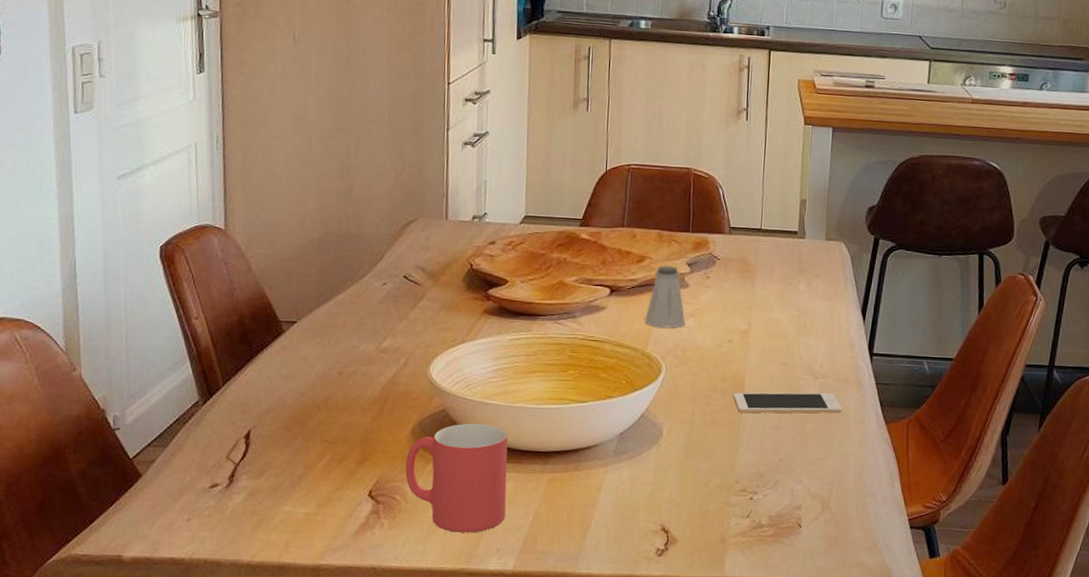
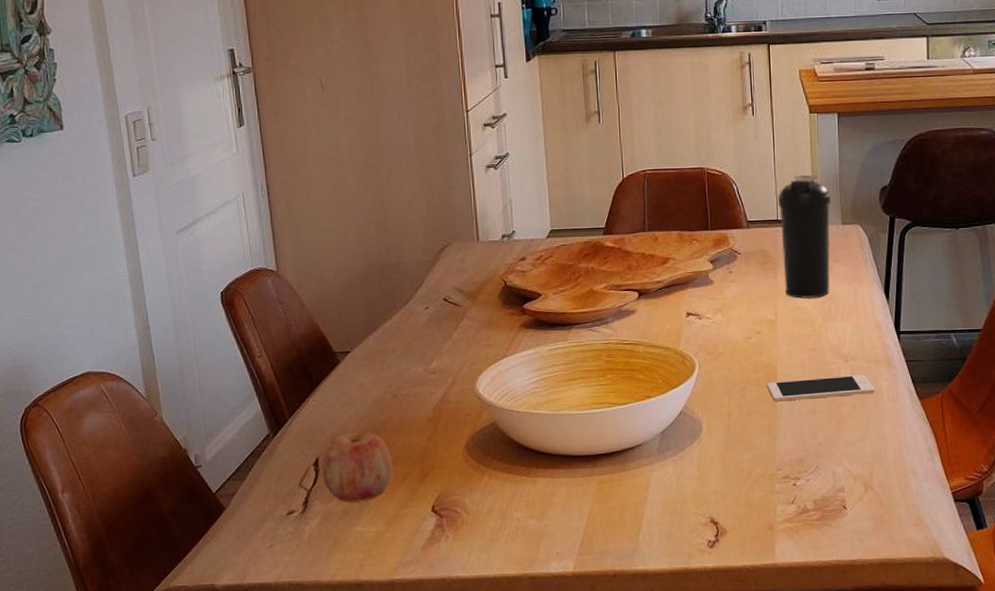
apple: none [253,407,331,480] -> present [322,432,393,502]
mug: present [405,423,508,533] -> none [463,433,562,540]
saltshaker: present [645,265,686,328] -> none [674,264,714,326]
water bottle: none [761,186,818,312] -> present [777,175,832,299]

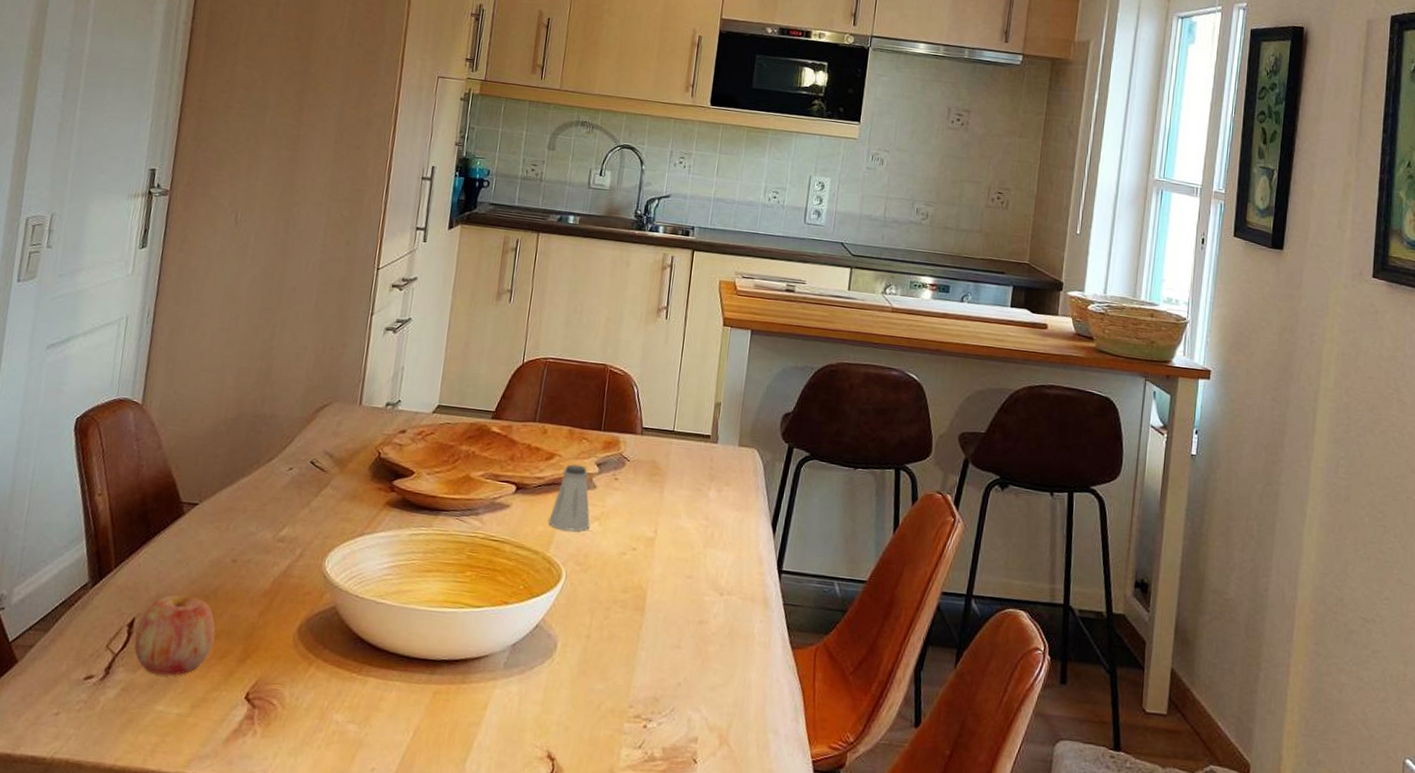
saltshaker: none [674,264,714,326] -> present [548,464,591,532]
cell phone: present [767,375,875,402] -> none [634,606,747,635]
water bottle: present [777,175,832,299] -> none [669,387,732,521]

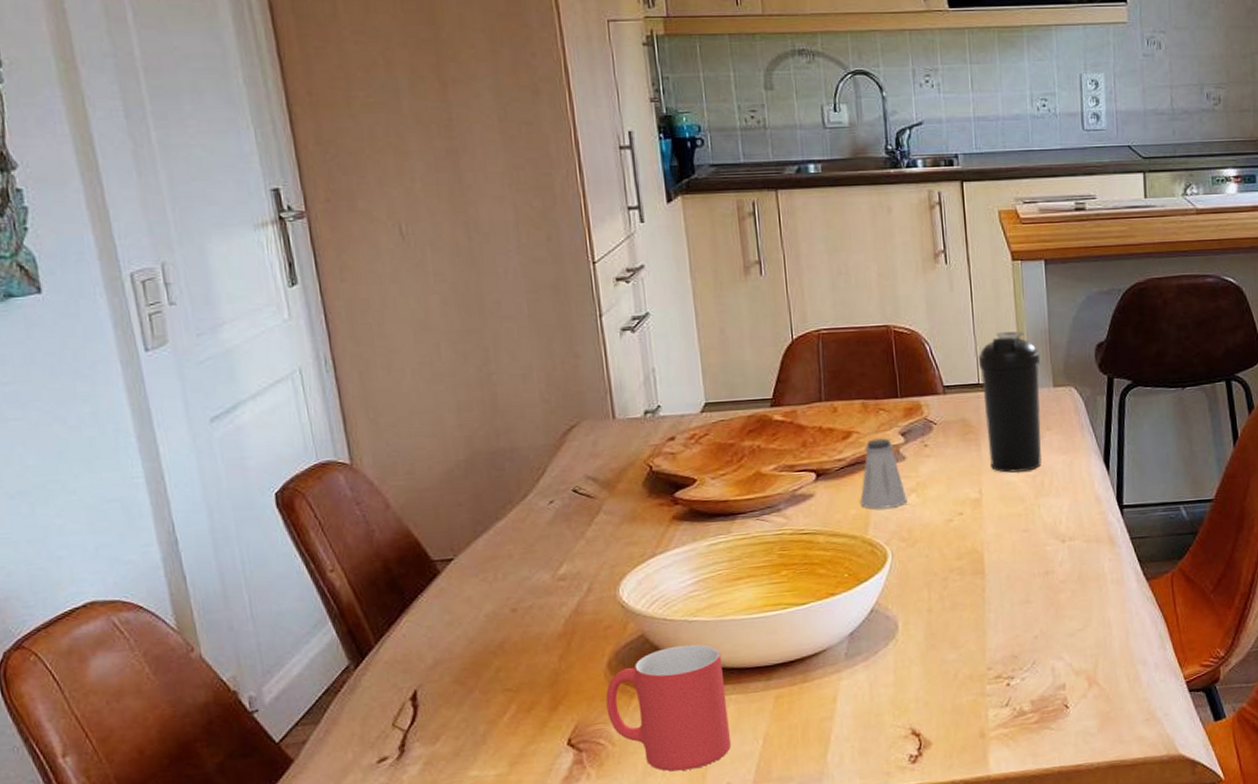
apple: present [134,595,215,676] -> none [421,655,516,742]
mug: none [286,623,397,748] -> present [605,644,732,772]
water bottle: none [669,387,732,521] -> present [978,331,1042,473]

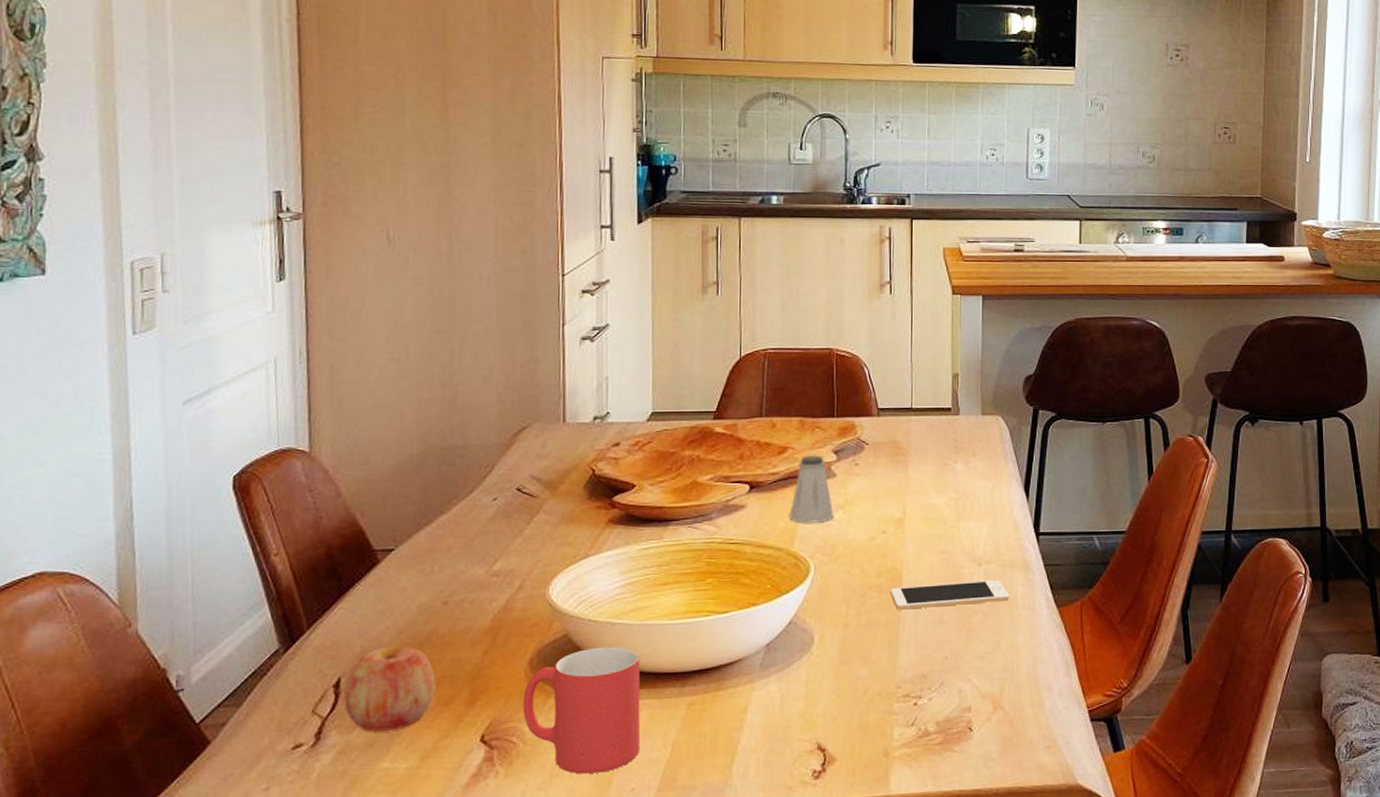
apple: none [421,655,516,742] -> present [344,646,436,732]
cell phone: none [973,556,1097,592] -> present [891,580,1010,610]
water bottle: present [978,331,1042,473] -> none [913,361,972,495]

